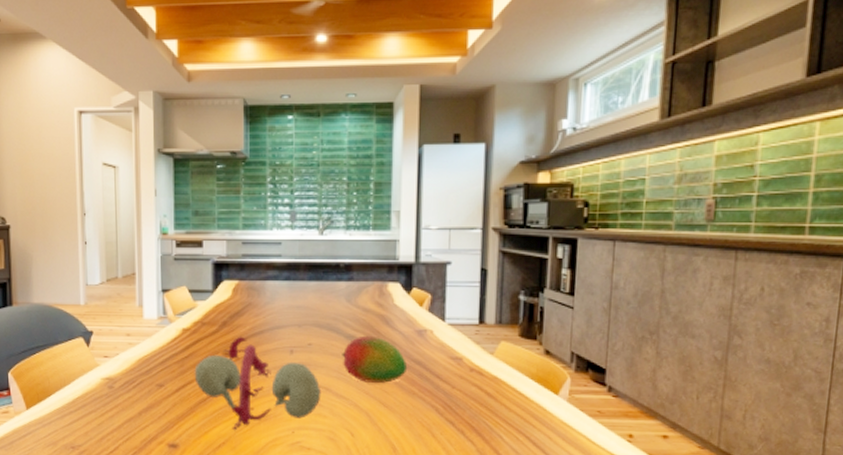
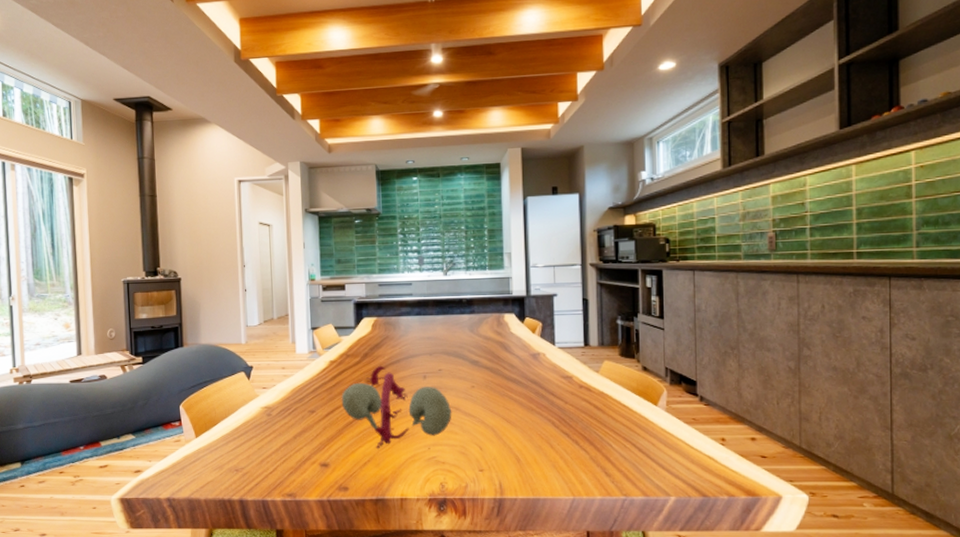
fruit: present [342,335,408,383] -> none [468,360,526,402]

